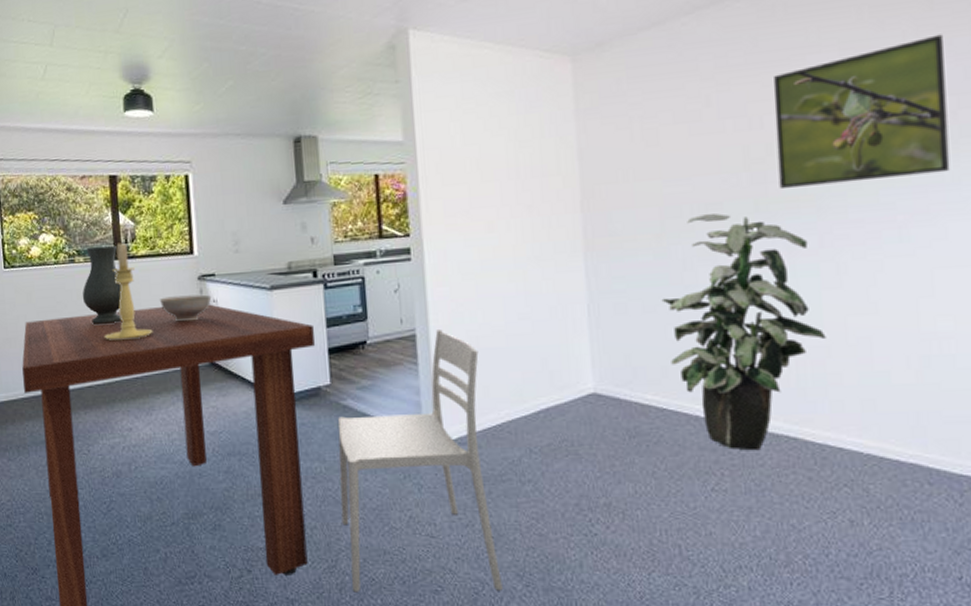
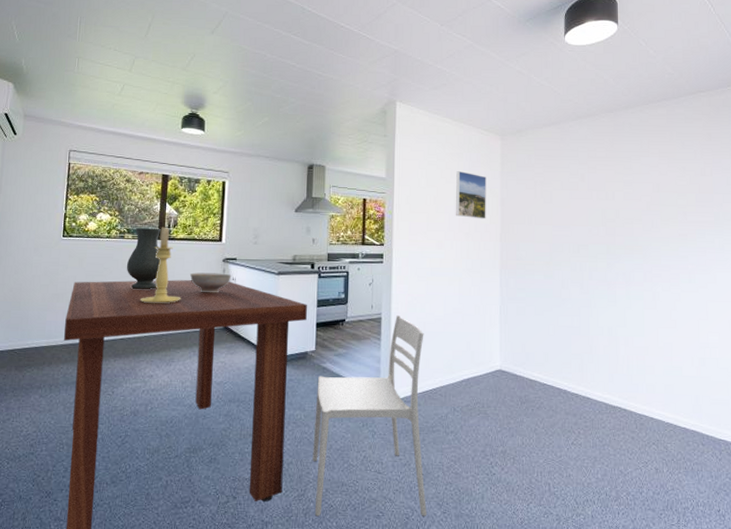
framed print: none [506,117,557,184] -> present [455,171,486,219]
indoor plant: present [661,213,826,451] -> none [547,252,646,417]
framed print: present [773,34,950,190] -> none [621,156,718,241]

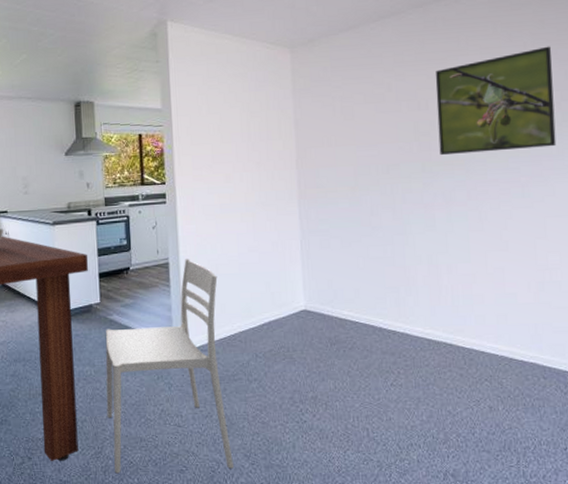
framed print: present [455,171,486,219] -> none [241,93,279,146]
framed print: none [621,156,718,241] -> present [435,46,557,156]

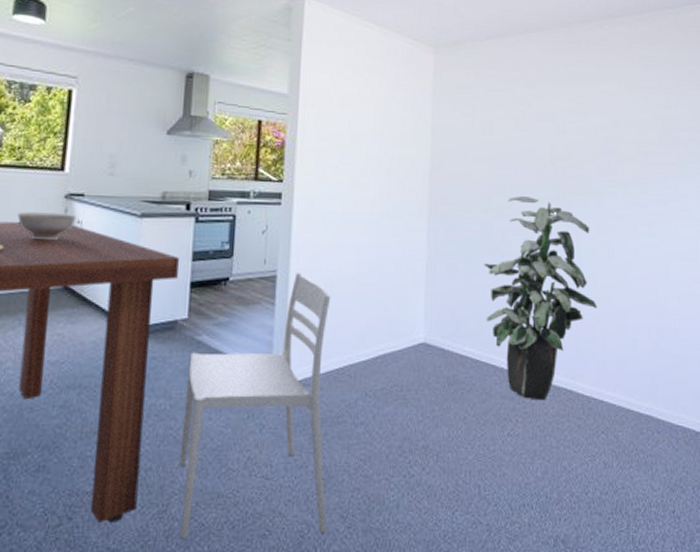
indoor plant: none [355,172,473,354] -> present [483,196,597,401]
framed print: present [435,46,557,156] -> none [574,85,683,187]

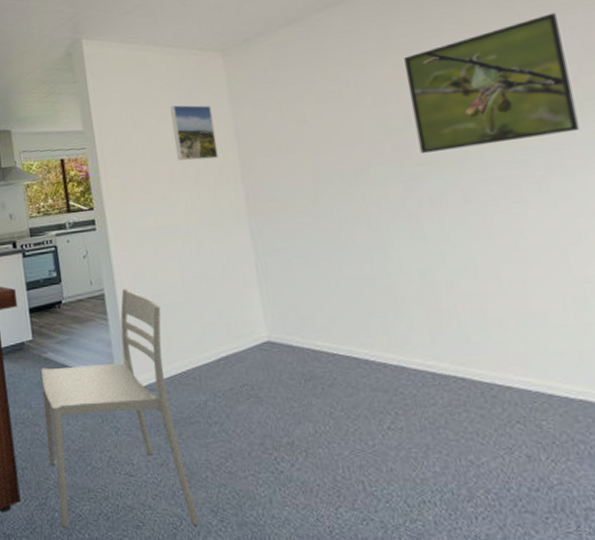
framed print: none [374,90,415,152] -> present [170,105,219,161]
indoor plant: present [483,196,597,401] -> none [322,178,482,391]
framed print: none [574,85,683,187] -> present [404,12,580,154]

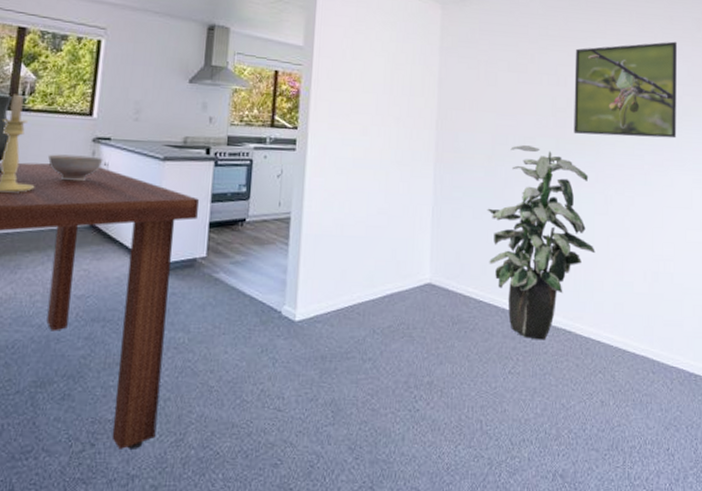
chair: present [40,289,199,528] -> none [195,215,342,467]
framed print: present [170,105,219,161] -> none [384,43,423,102]
indoor plant: none [322,178,482,391] -> present [487,145,595,341]

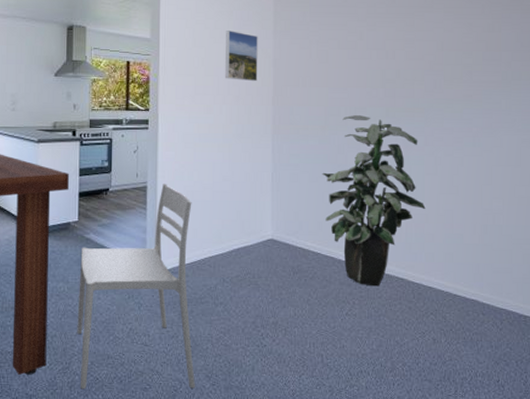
chair: none [195,215,342,467] -> present [77,184,195,390]
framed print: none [384,43,423,102] -> present [224,31,258,82]
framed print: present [573,41,678,139] -> none [403,10,506,103]

